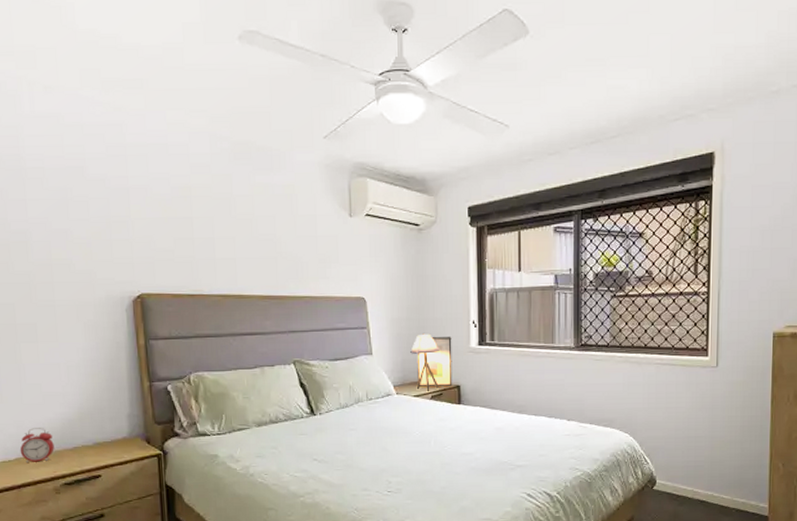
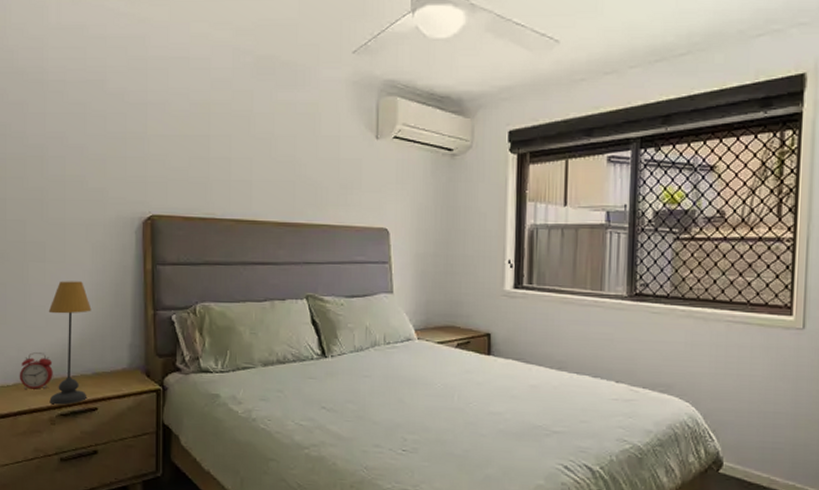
table lamp: none [44,359,89,475] -> present [48,281,92,405]
table lamp: present [410,333,439,392] -> none [436,272,469,340]
picture frame: present [417,337,453,387] -> none [442,277,484,334]

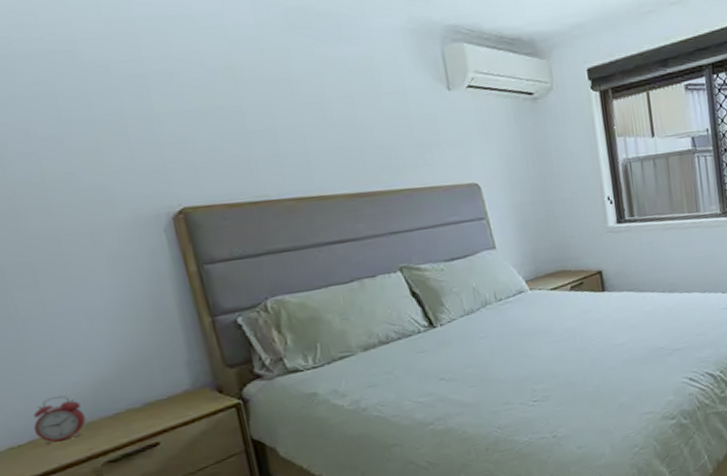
table lamp: present [48,281,92,405] -> none [58,301,141,453]

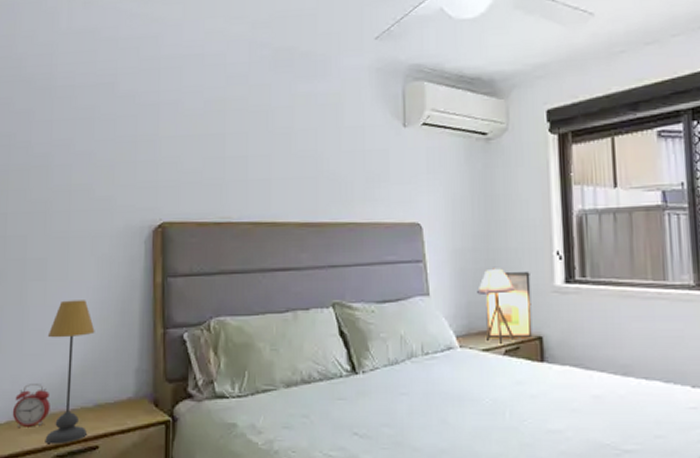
table lamp: none [58,301,141,453] -> present [45,300,95,445]
table lamp: none [540,216,578,283] -> present [477,268,515,346]
picture frame: none [548,217,593,278] -> present [485,272,533,339]

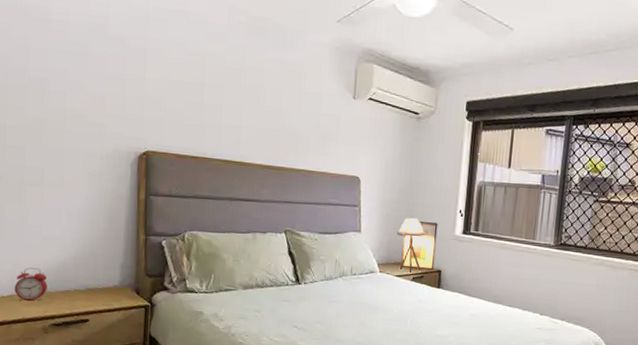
table lamp: present [45,300,95,445] -> none [43,204,87,316]

